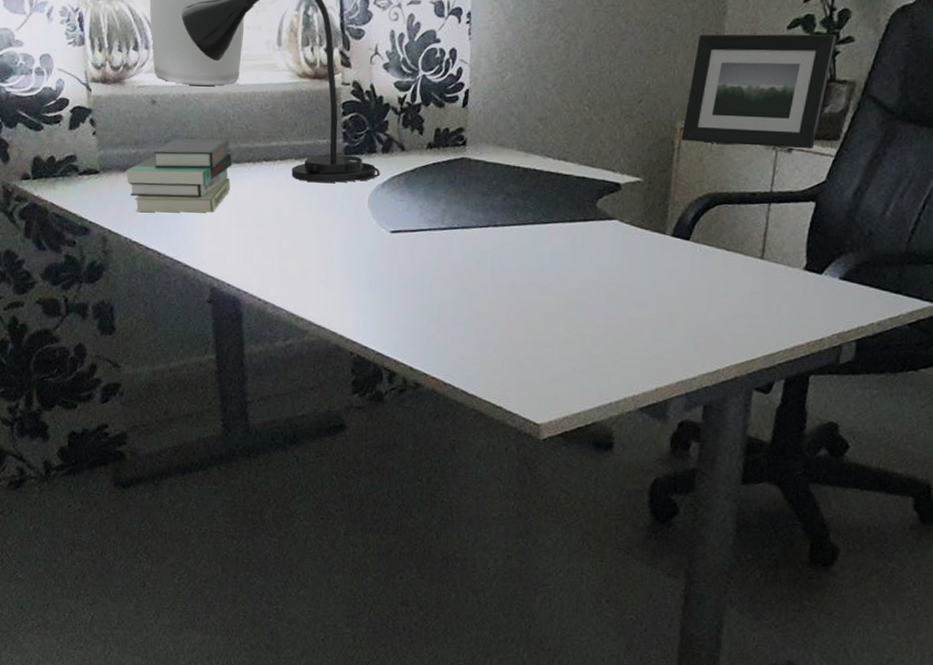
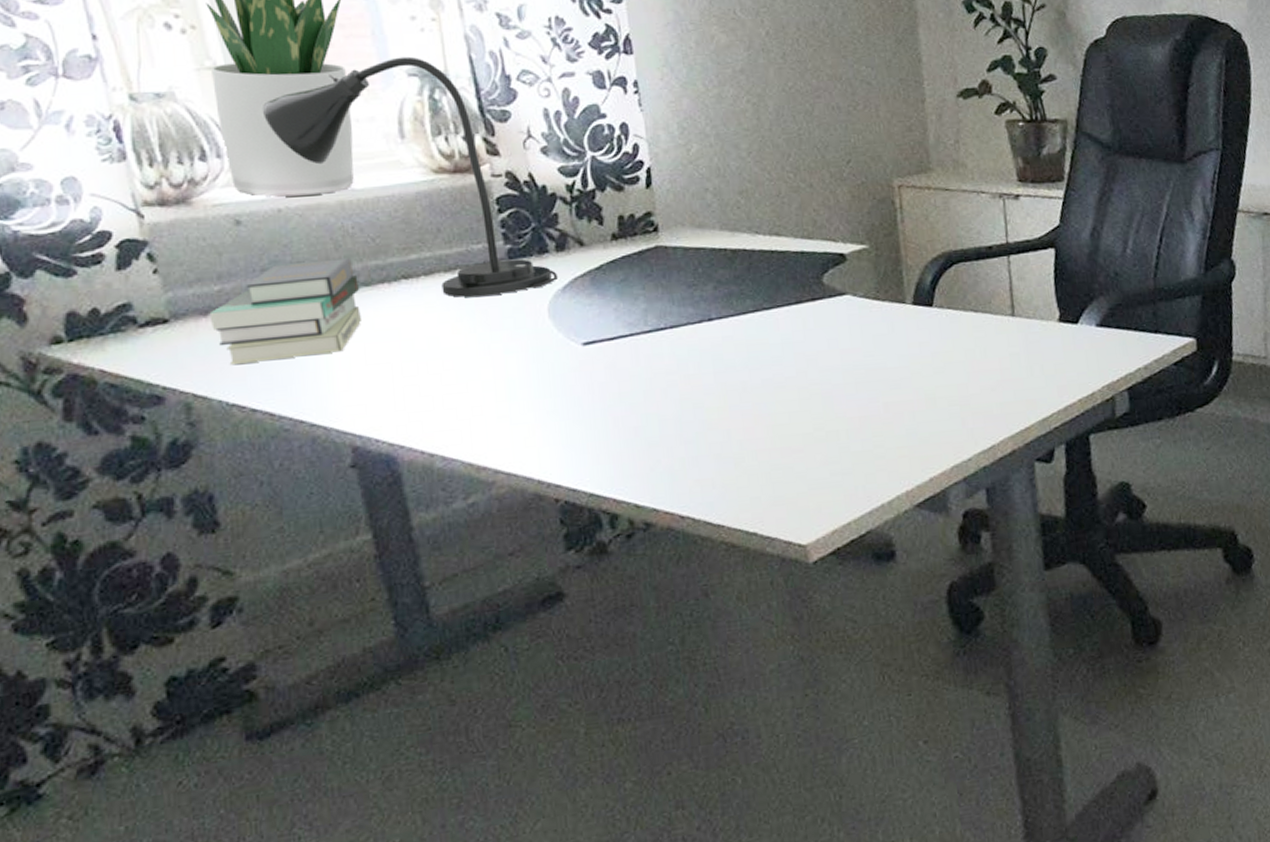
picture frame: present [680,33,836,150] -> none [897,74,1041,200]

